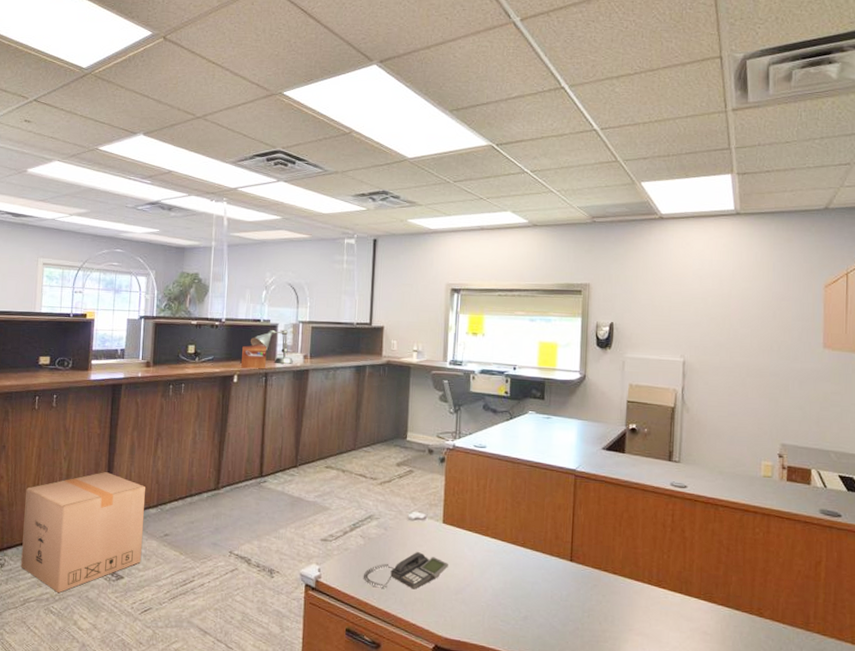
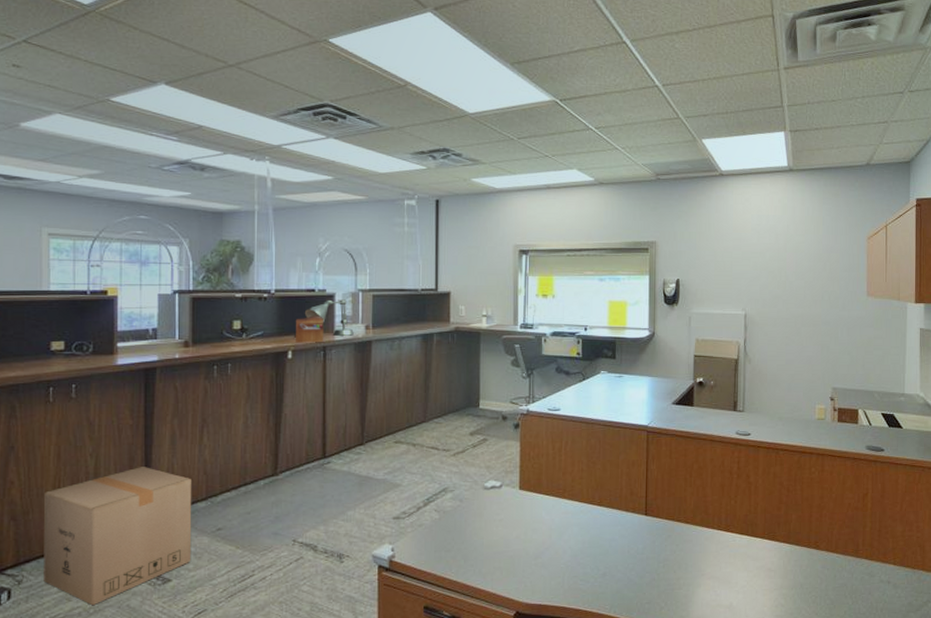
telephone: present [364,552,448,590] -> none [440,521,527,561]

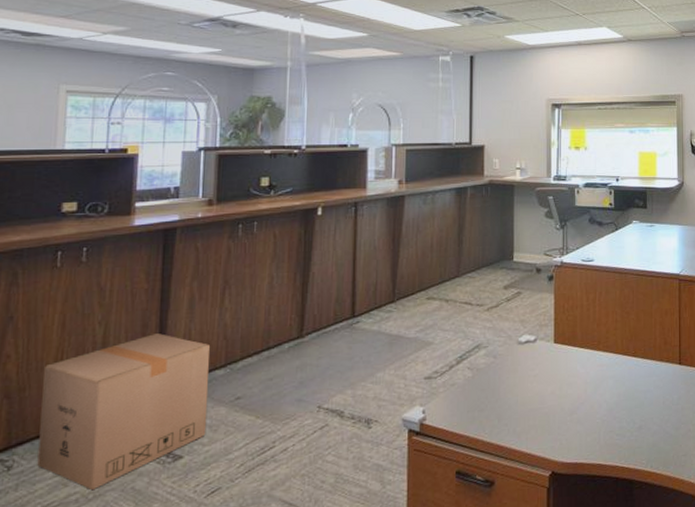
sewing box: present [293,315,324,343] -> none [324,171,356,199]
desk lamp: present [304,299,354,336] -> none [335,154,387,191]

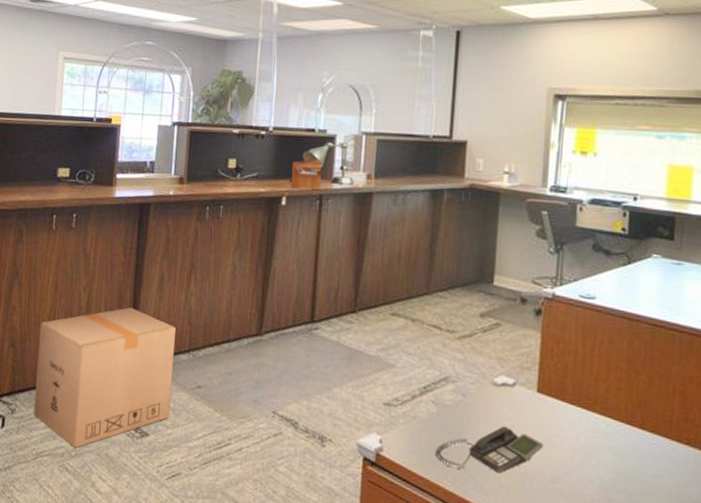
sewing box: none [324,171,356,199] -> present [289,158,323,191]
desk lamp: none [335,154,387,191] -> present [302,141,354,185]
telephone: none [473,377,562,421] -> present [436,426,543,474]

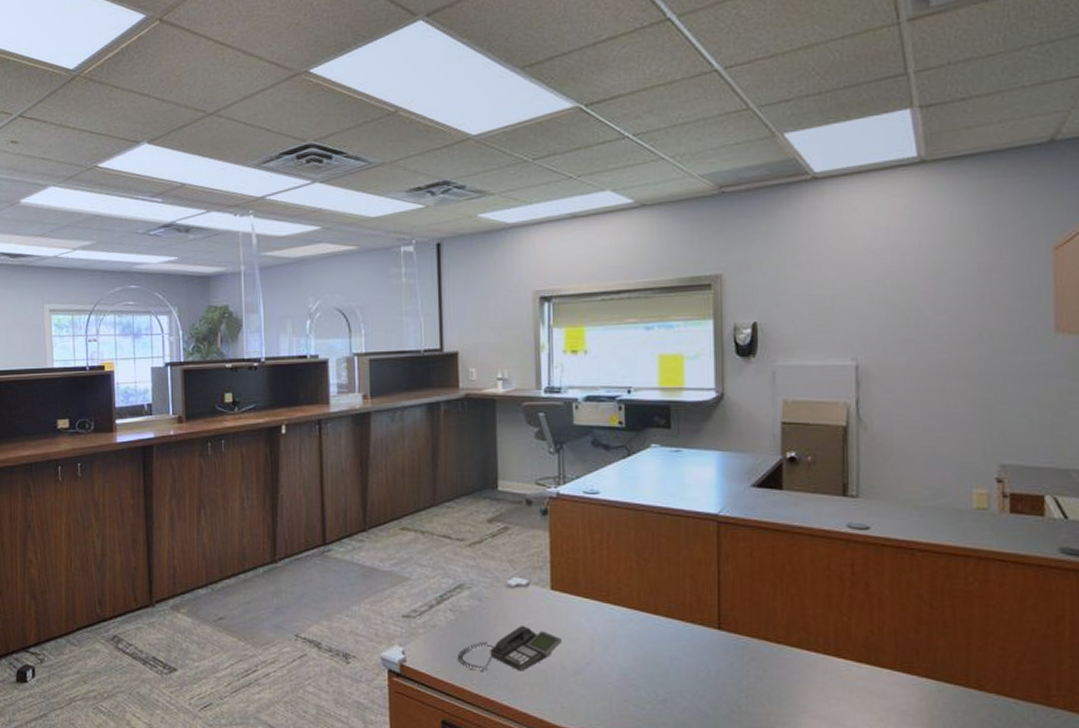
cardboard box: present [33,307,177,449] -> none [59,549,195,690]
sewing box: present [289,158,323,191] -> none [286,385,319,416]
desk lamp: present [302,141,354,185] -> none [296,366,351,407]

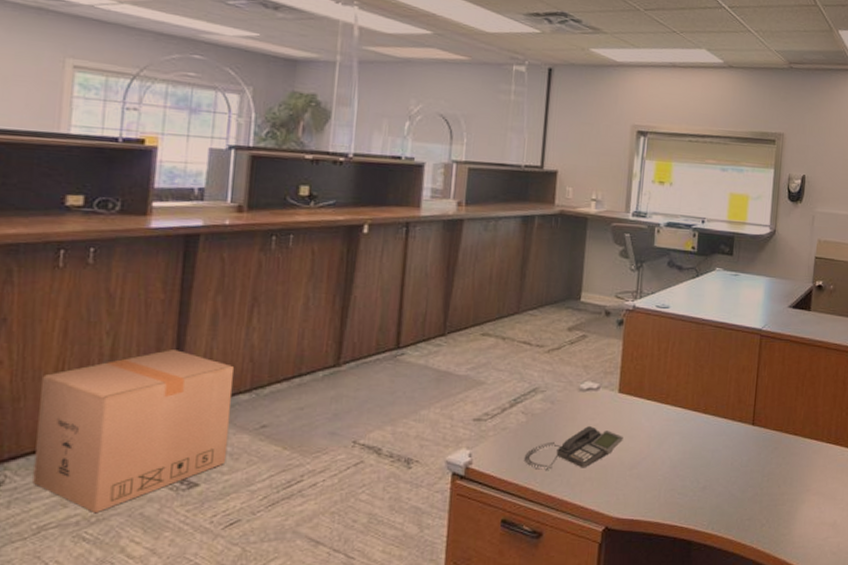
cardboard box: none [59,549,195,690] -> present [32,350,235,514]

